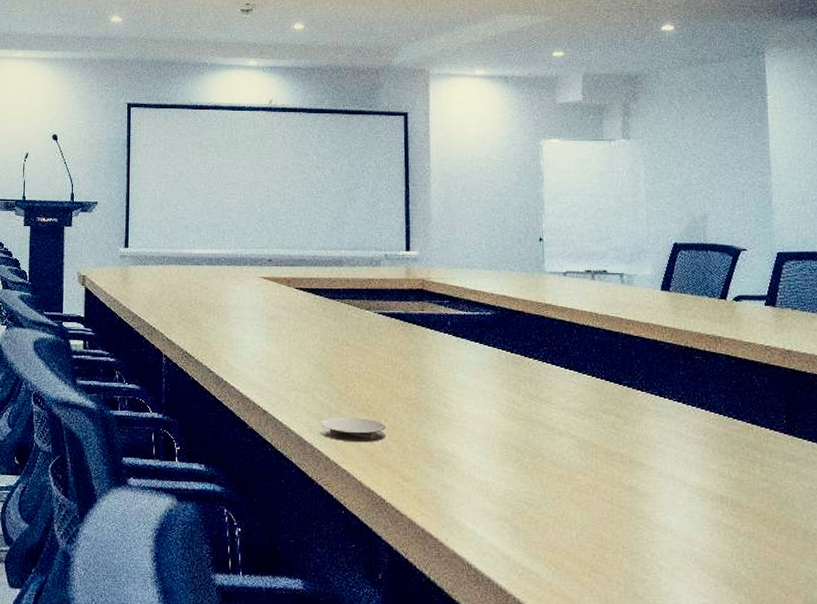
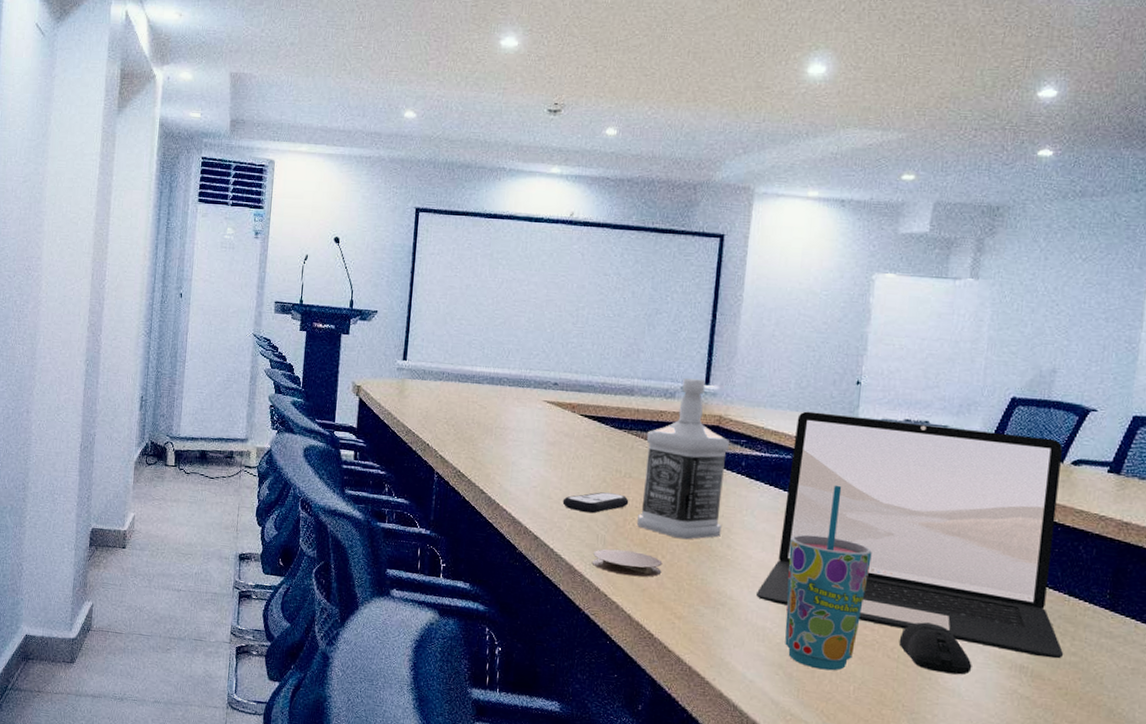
remote control: none [287,362,349,383] -> present [562,492,629,514]
bottle: none [357,246,436,402] -> present [636,378,729,540]
laptop: none [475,269,757,486] -> present [755,411,1064,659]
cup: none [500,336,575,519] -> present [785,485,872,671]
computer mouse: none [610,462,679,511] -> present [898,622,972,675]

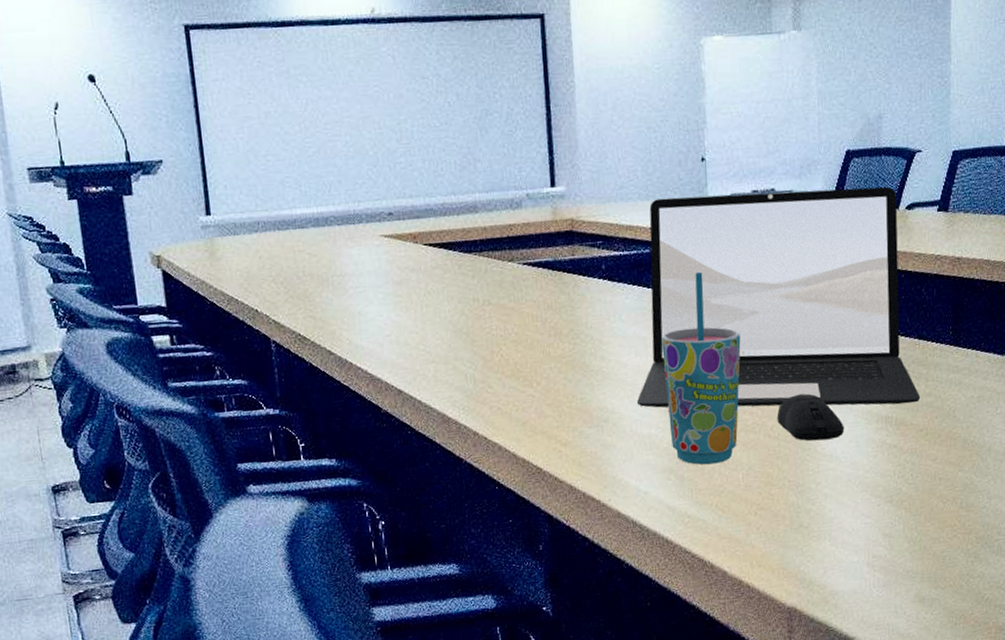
remote control: present [562,492,629,514] -> none [421,325,493,353]
coaster: present [593,549,663,577] -> none [465,384,540,413]
bottle: present [636,378,729,540] -> none [499,182,593,361]

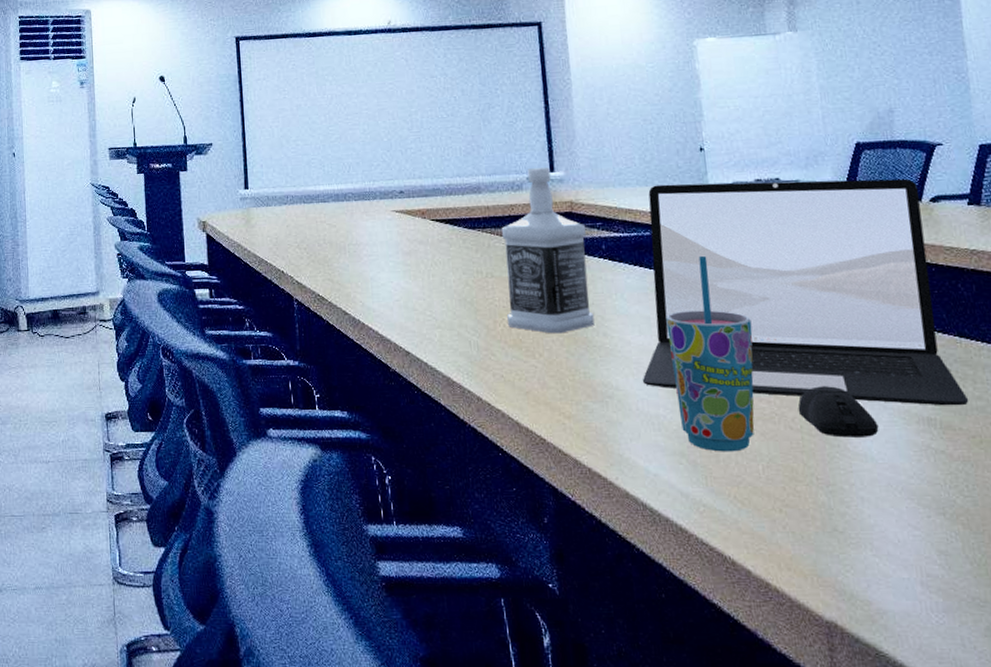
bottle: none [499,182,593,361] -> present [501,167,595,334]

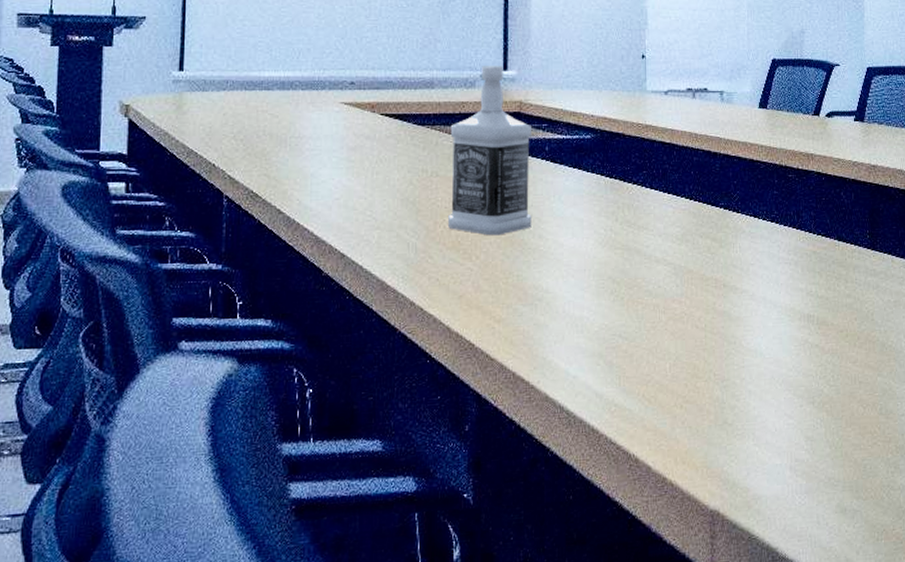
laptop: present [642,178,969,406] -> none [570,89,841,304]
cup: present [666,255,755,452] -> none [598,160,672,352]
computer mouse: present [798,386,879,438] -> none [704,286,769,335]

